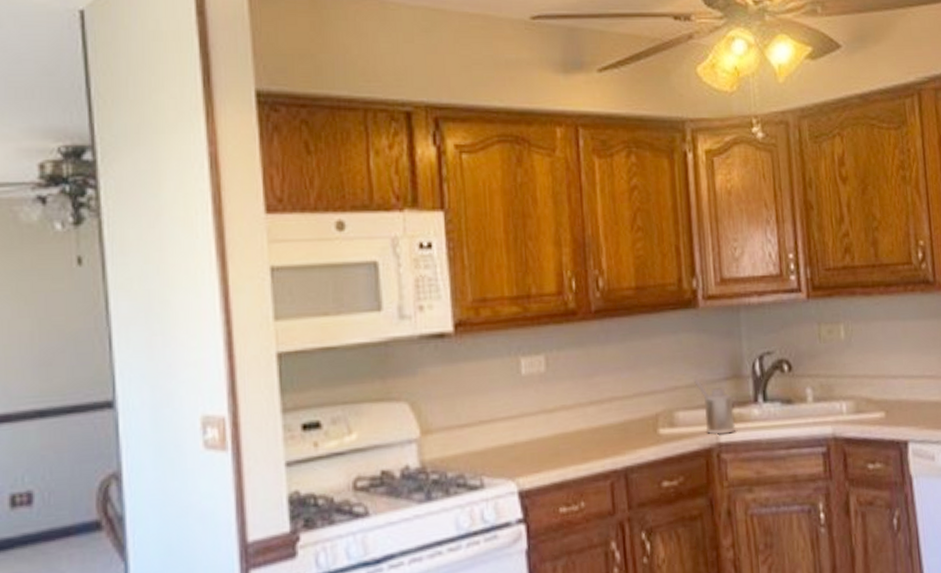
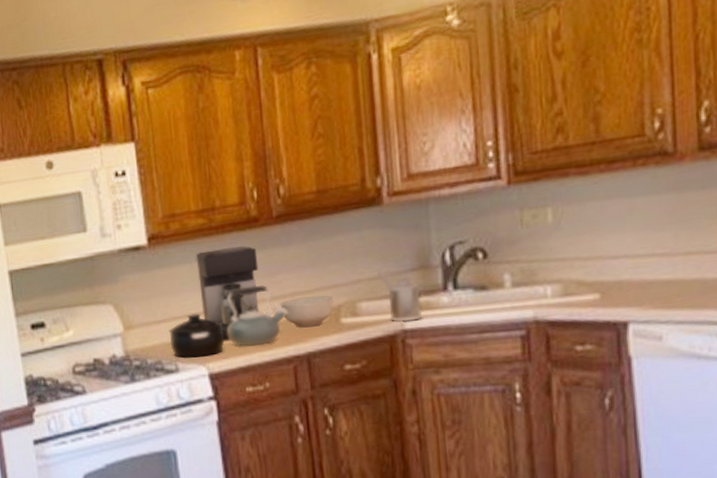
saucepan: none [474,417,538,472] -> present [168,313,225,359]
coffee maker: none [509,341,576,451] -> present [197,246,260,341]
kettle: none [539,388,606,458] -> present [226,285,289,346]
bowl: none [597,402,651,438] -> present [280,295,334,328]

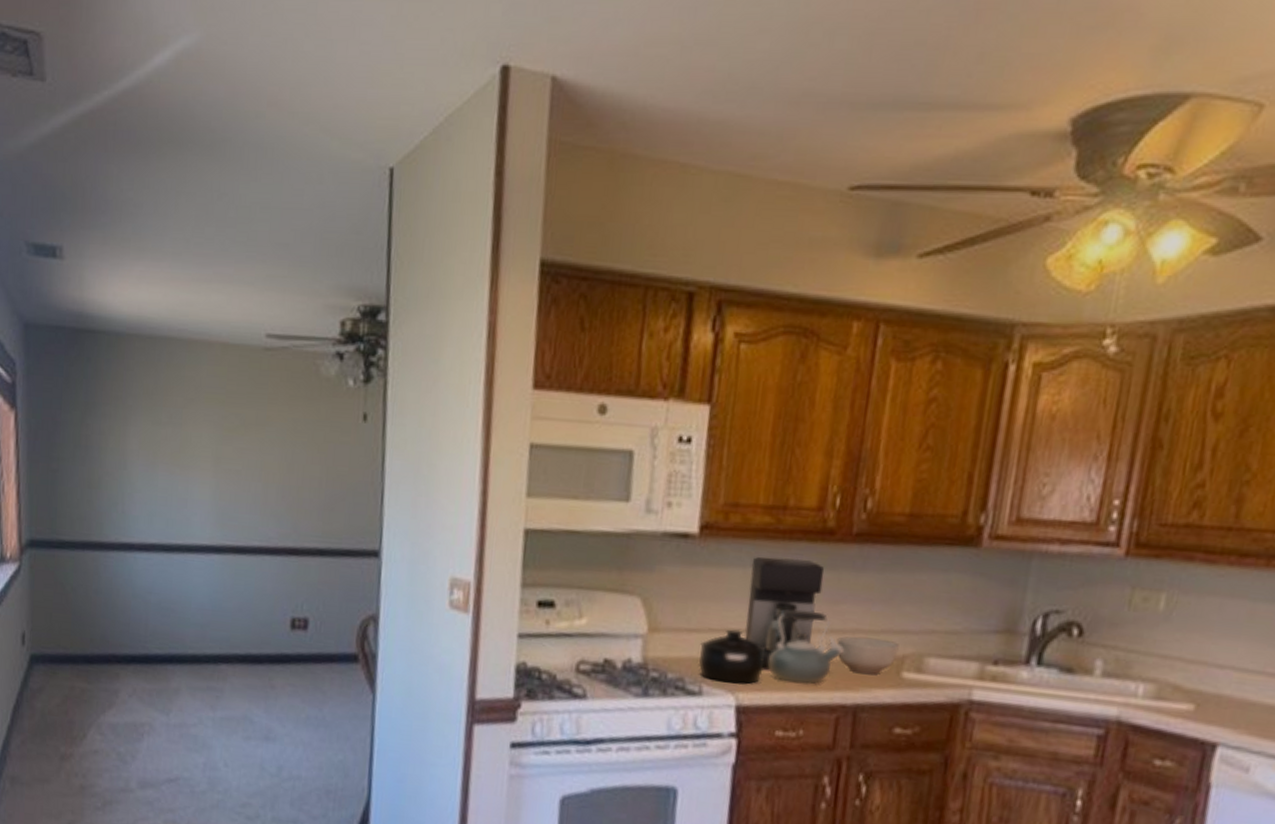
soap dispenser: present [378,271,423,323] -> none [956,625,1000,693]

